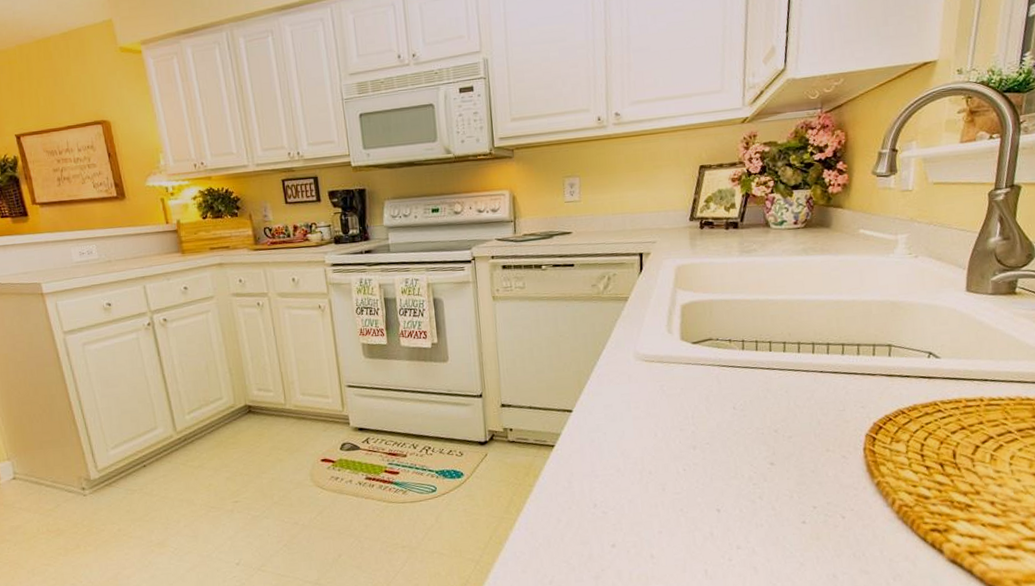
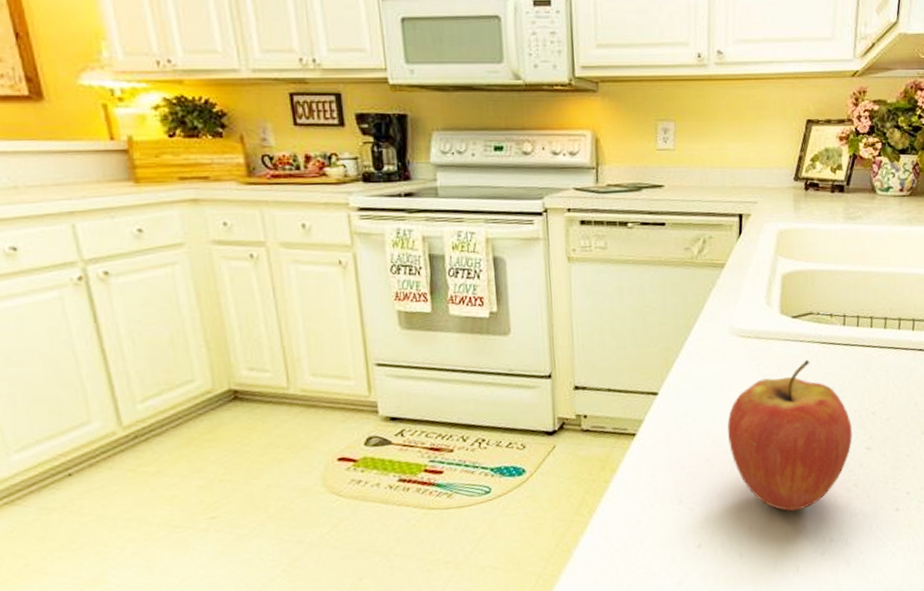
fruit: none [635,381,756,519] -> present [727,359,852,512]

